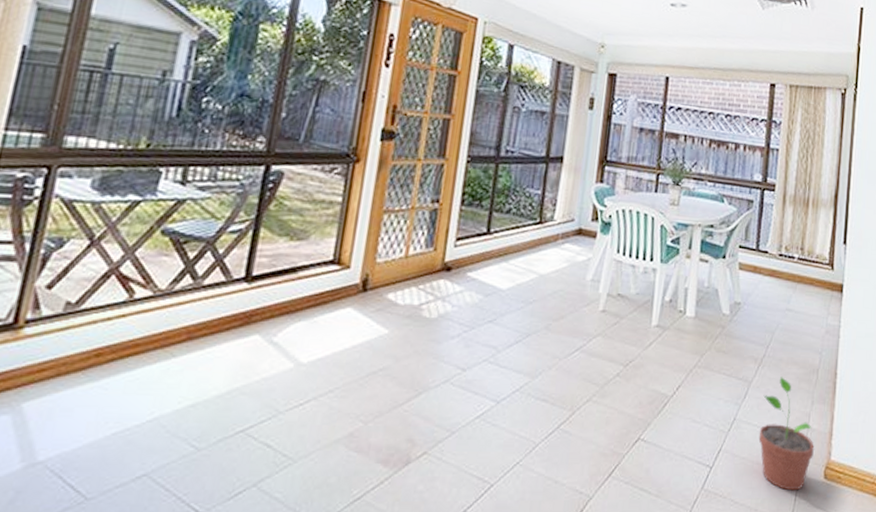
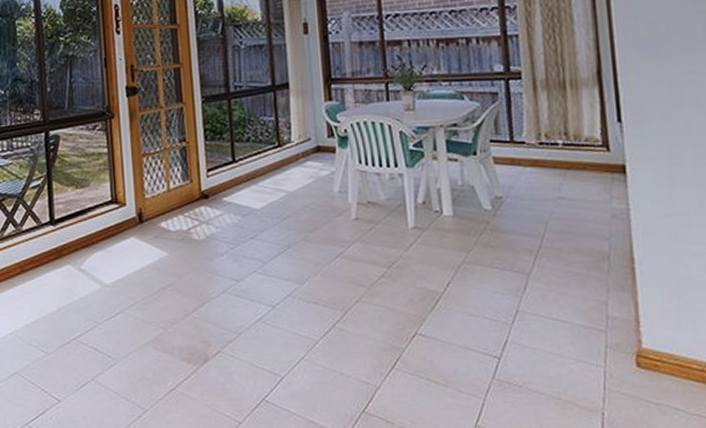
potted plant: present [758,377,815,491] -> none [546,266,620,380]

